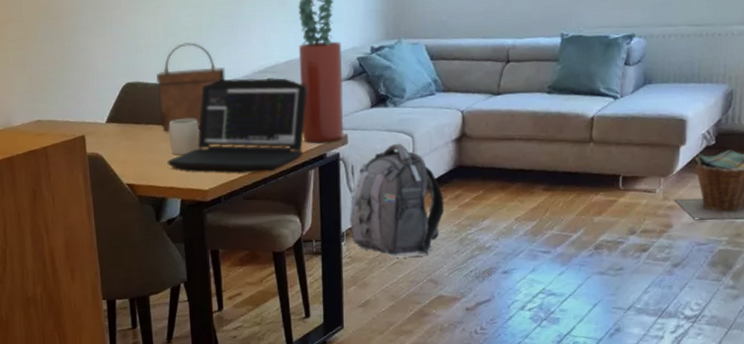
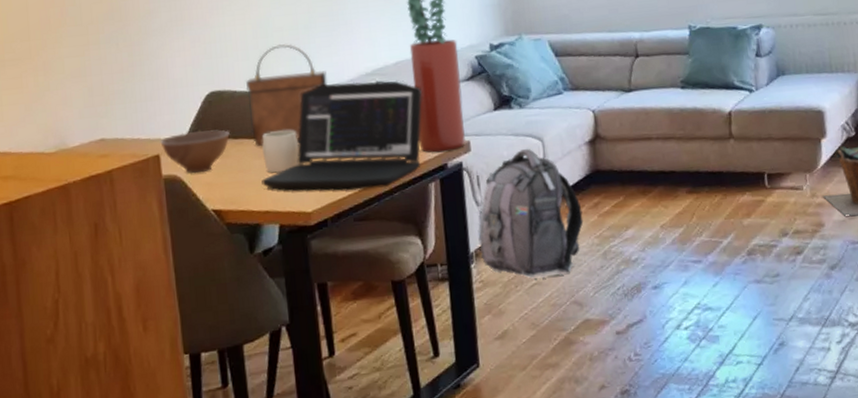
bowl: none [85,116,142,153] -> present [160,130,230,174]

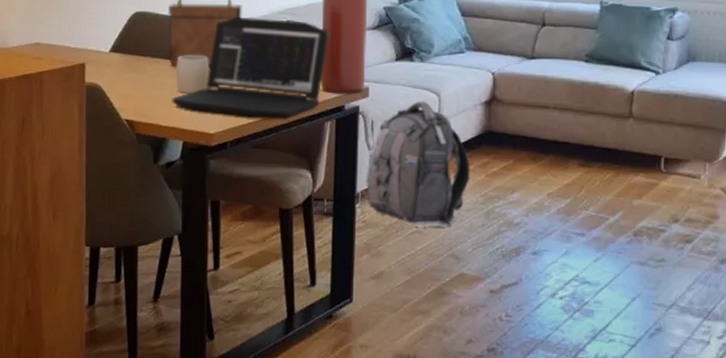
bowl: present [160,130,230,174] -> none [87,46,149,85]

